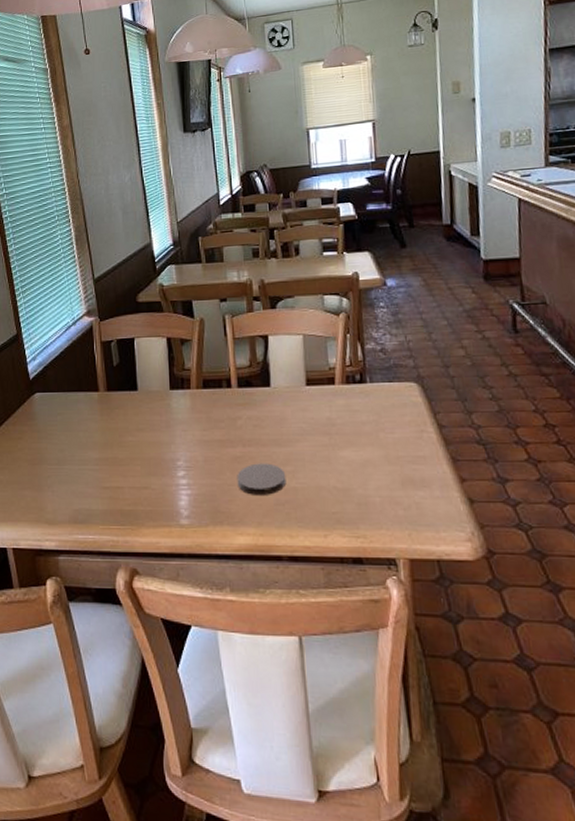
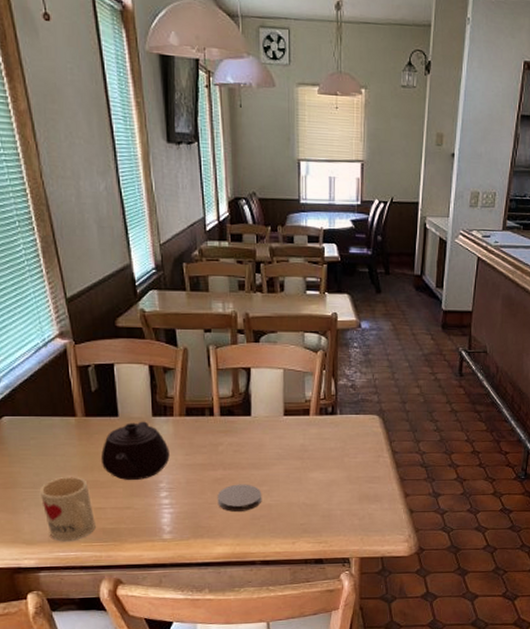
mug: none [63,452,114,522] -> present [39,476,96,541]
teapot: none [120,395,187,457] -> present [100,421,170,480]

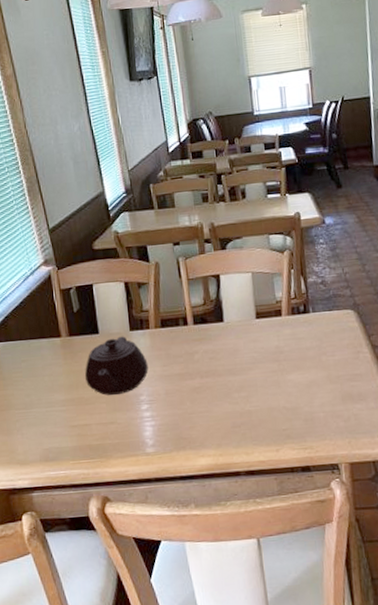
mug: present [39,476,96,541] -> none [30,394,83,460]
coaster: present [217,484,262,512] -> none [196,391,242,421]

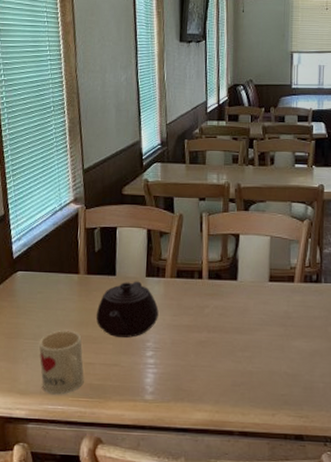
mug: none [30,394,83,460] -> present [38,330,84,394]

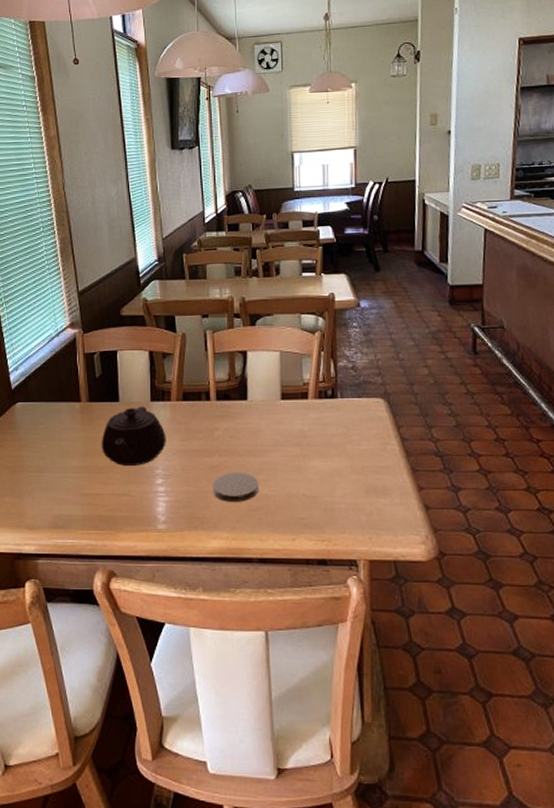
mug: present [38,330,84,394] -> none [43,460,93,527]
coaster: none [200,348,244,377] -> present [213,472,259,502]

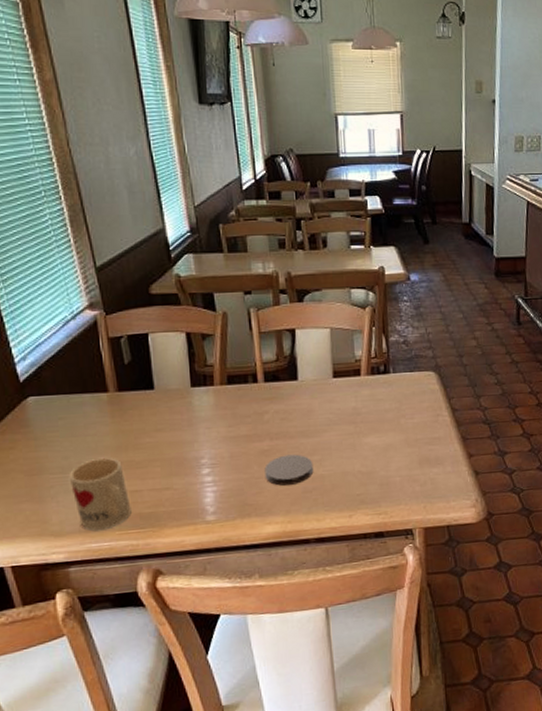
mug: none [43,460,93,527] -> present [68,457,132,530]
teapot: present [101,406,166,466] -> none [135,392,211,458]

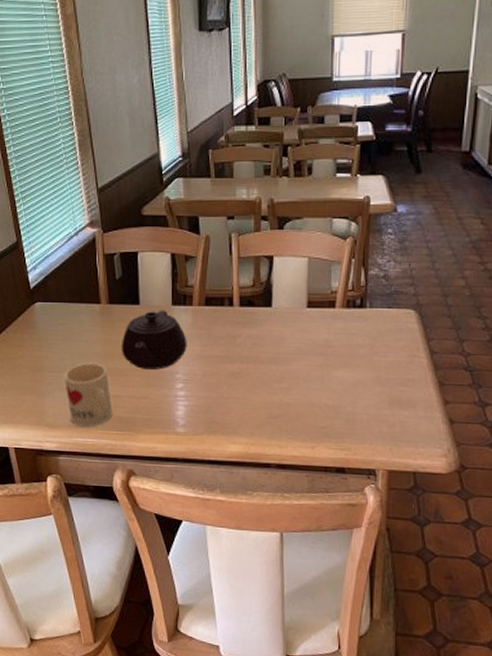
teapot: none [135,392,211,458] -> present [121,310,187,369]
coaster: present [264,454,314,486] -> none [233,379,280,409]

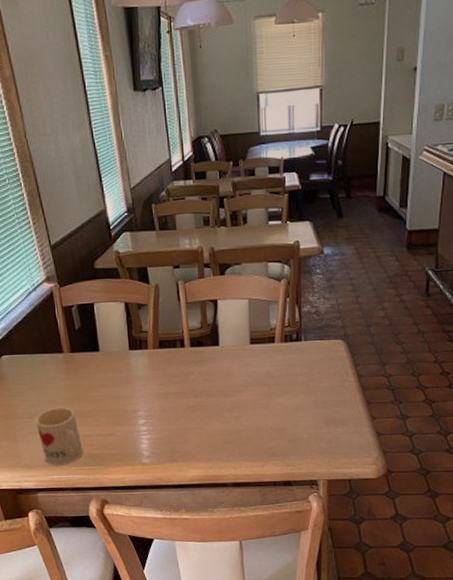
teapot: present [121,310,187,369] -> none [85,355,146,409]

